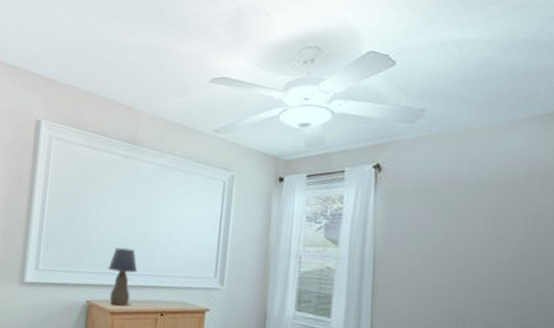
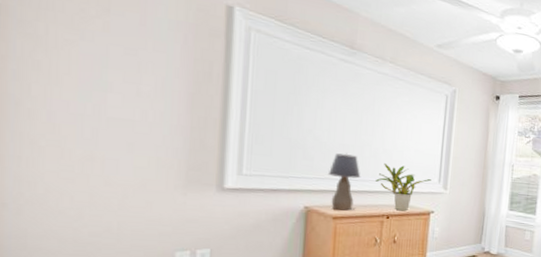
potted plant: none [151,257,207,309] -> present [376,164,431,212]

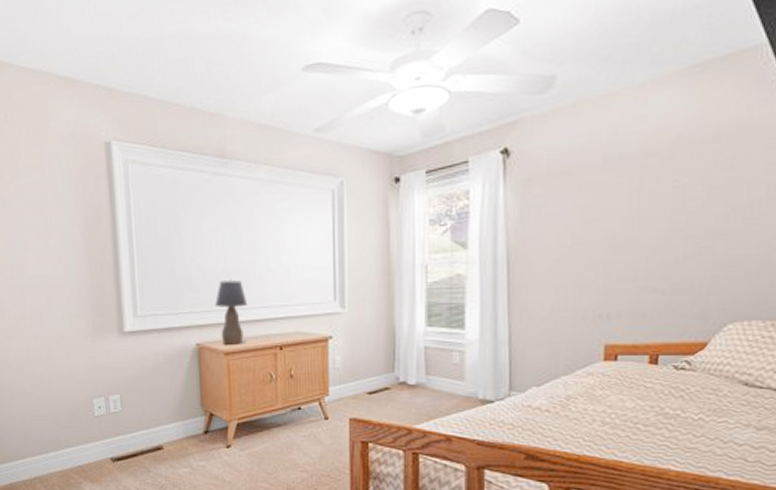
potted plant: present [376,164,431,212] -> none [264,285,325,340]

